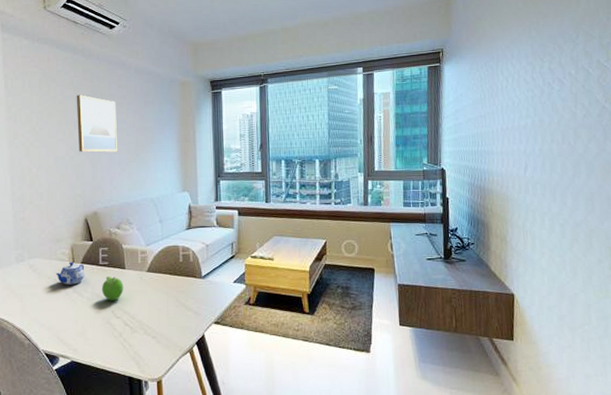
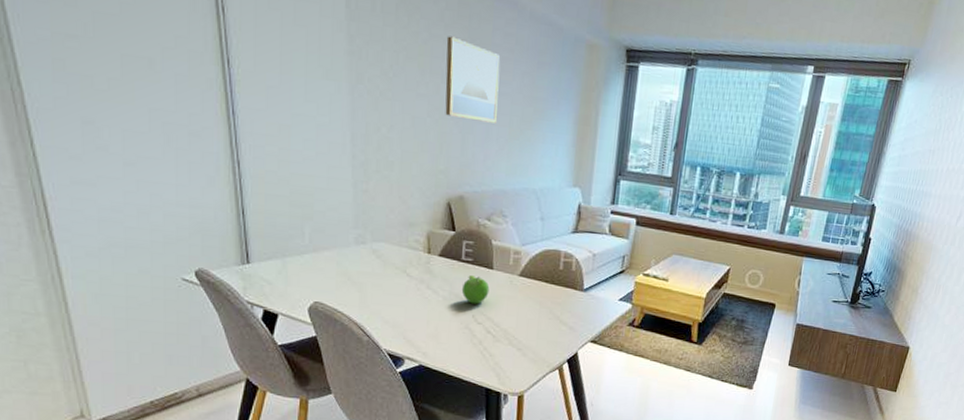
teapot: present [56,262,85,285] -> none [405,252,443,280]

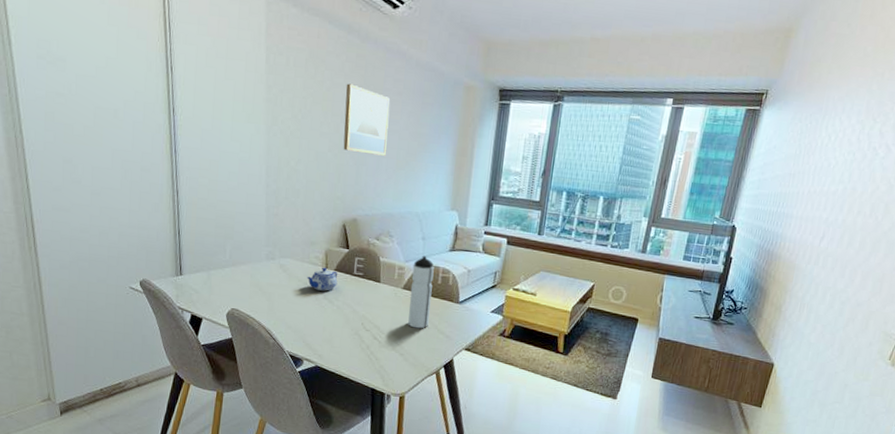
teapot: none [405,252,443,280] -> present [307,267,338,291]
fruit: present [461,275,490,304] -> none [353,288,377,314]
water bottle: none [526,238,555,320] -> present [408,255,434,329]

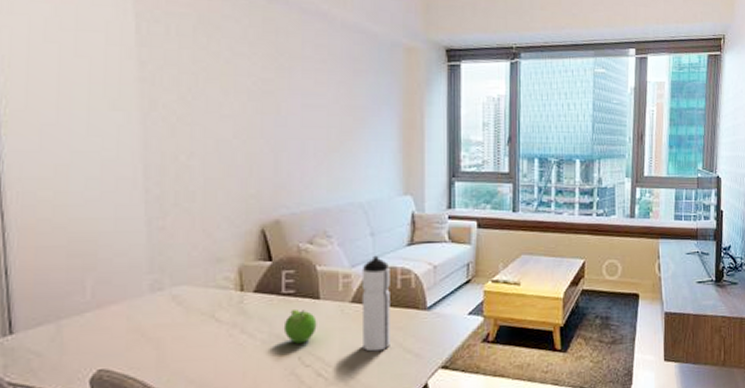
teapot: present [307,267,338,291] -> none [213,290,260,323]
wall art: present [343,83,390,156] -> none [251,53,314,137]
fruit: none [353,288,377,314] -> present [283,310,317,344]

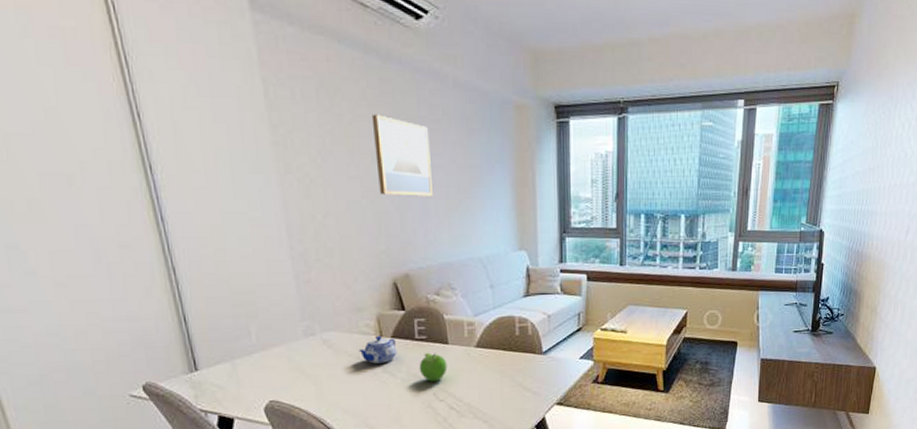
teapot: none [213,290,260,323] -> present [358,335,397,364]
wall art: none [251,53,314,137] -> present [371,114,434,196]
water bottle: present [361,255,390,352] -> none [484,305,511,390]

